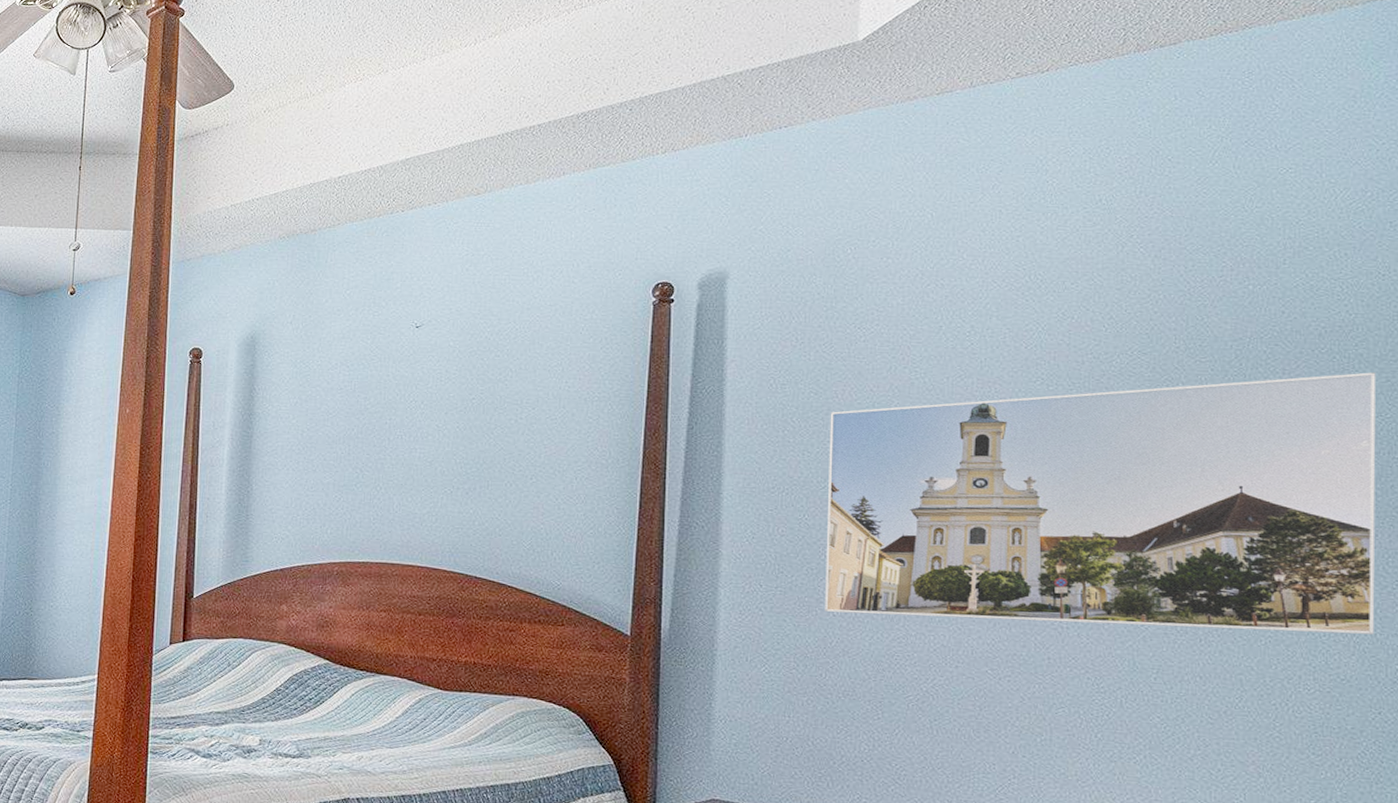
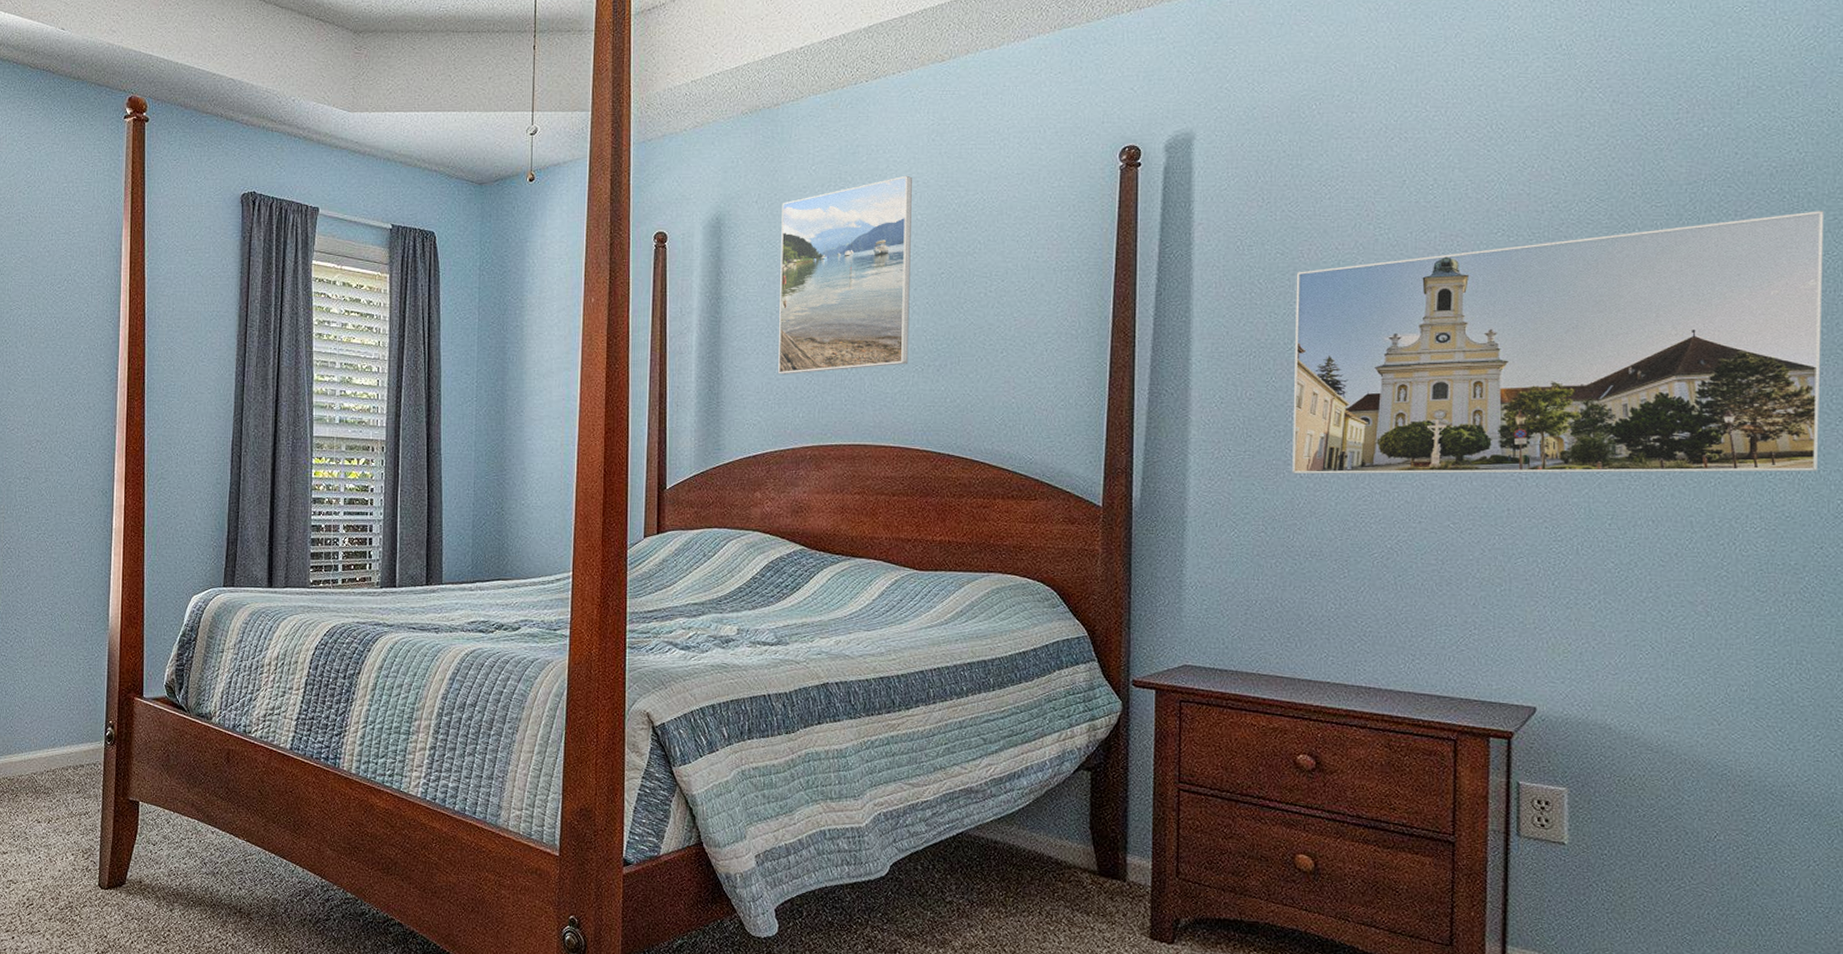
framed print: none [308,302,445,491] -> present [778,175,912,374]

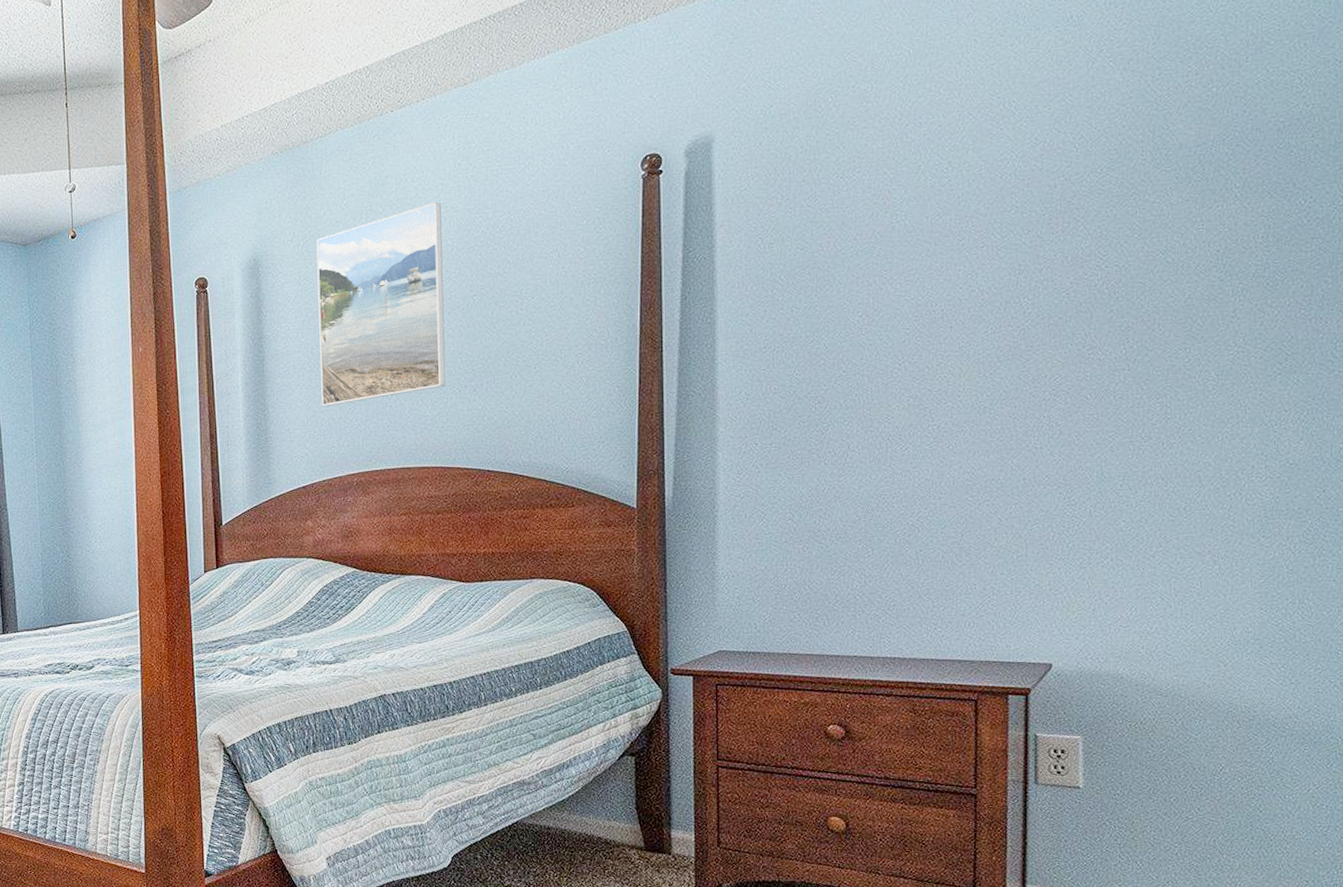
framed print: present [1292,211,1824,475] -> none [816,161,1331,462]

